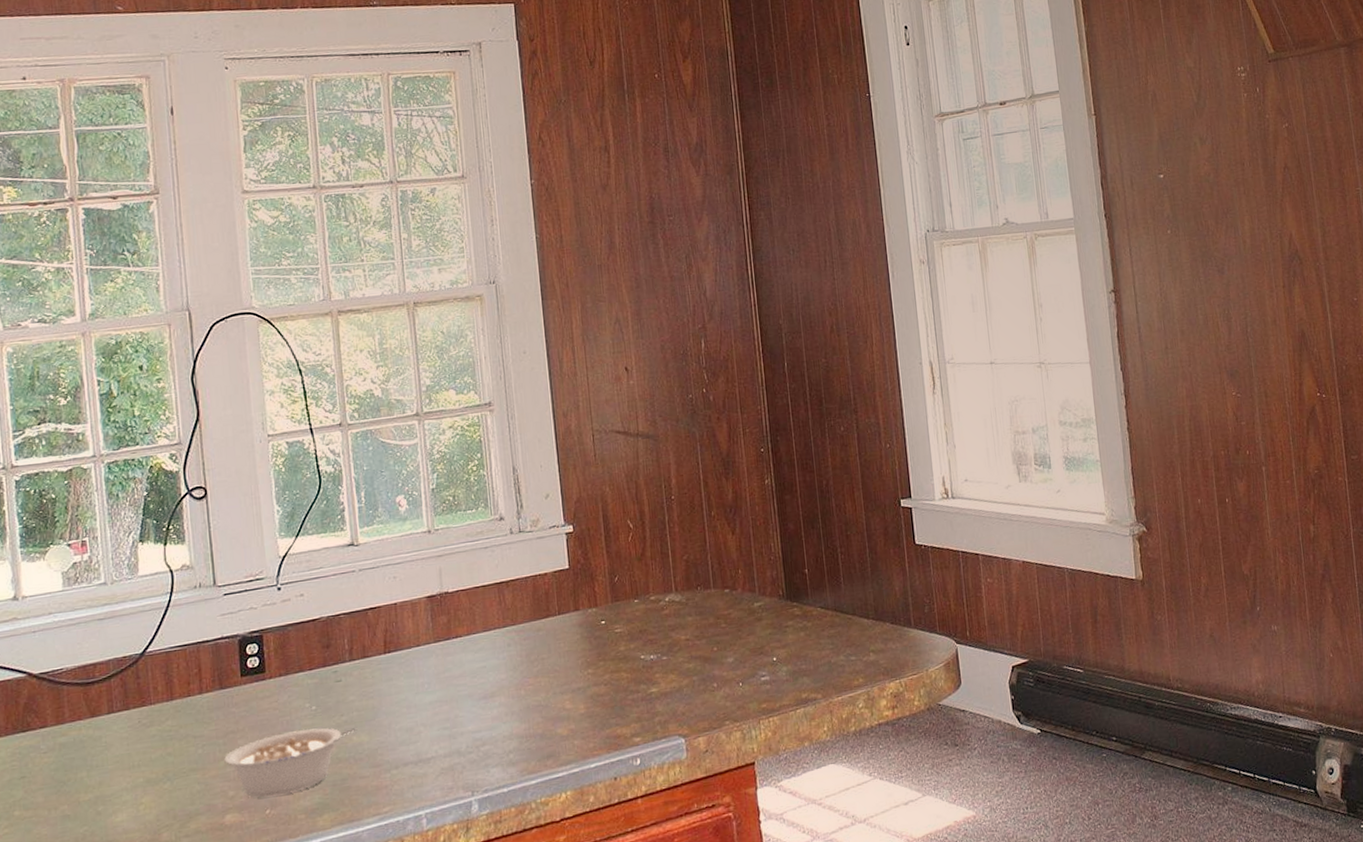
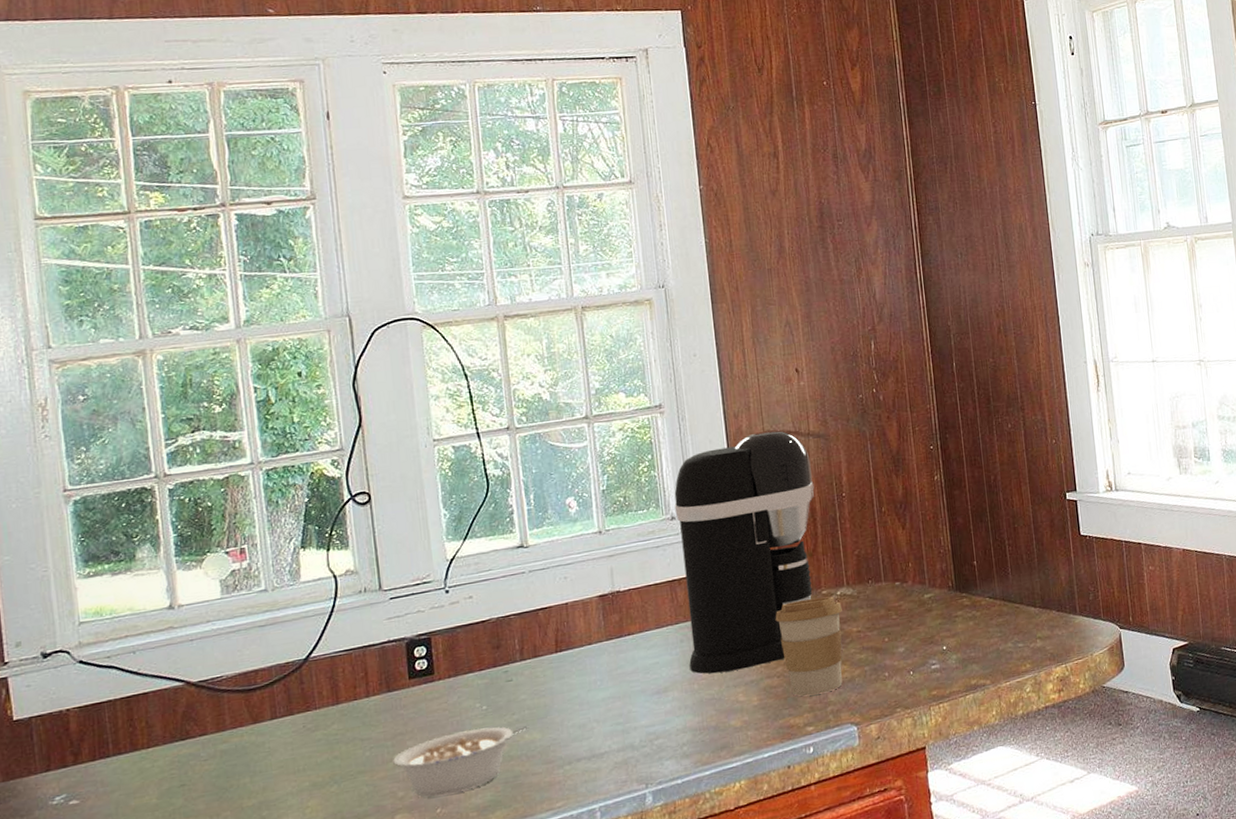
coffee maker: none [503,430,643,680] -> present [674,430,815,674]
coffee cup: none [602,602,671,706] -> present [775,596,842,697]

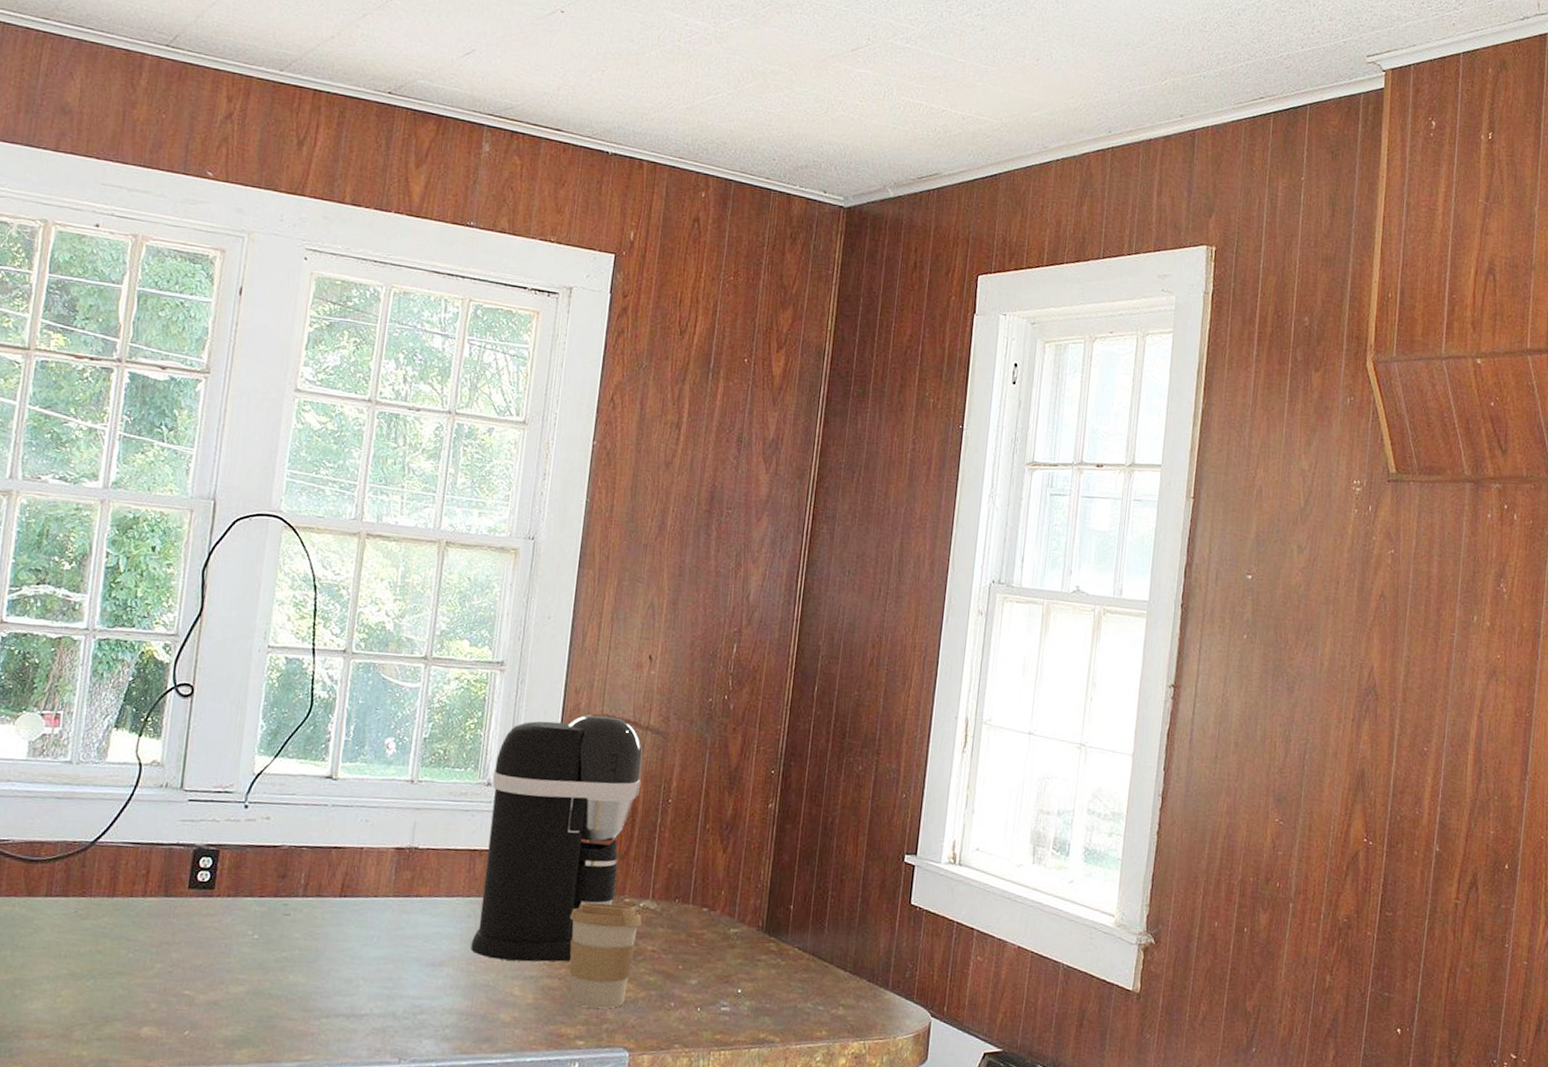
legume: present [393,726,530,797] -> none [153,955,296,1019]

